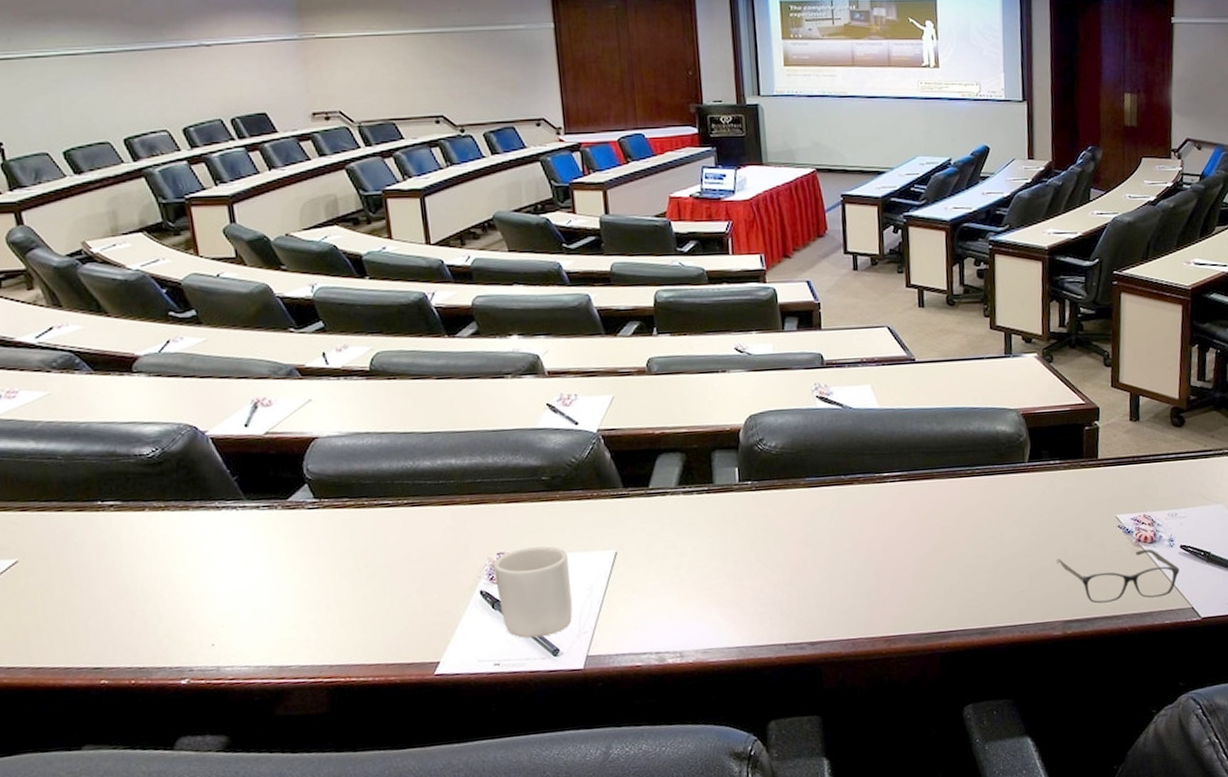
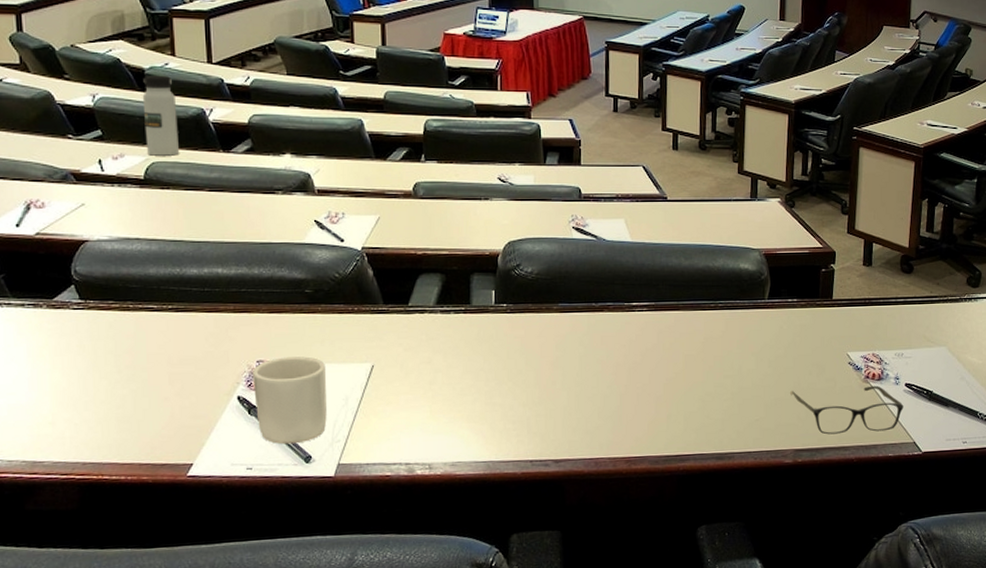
water bottle: none [361,261,403,346] -> present [142,76,179,156]

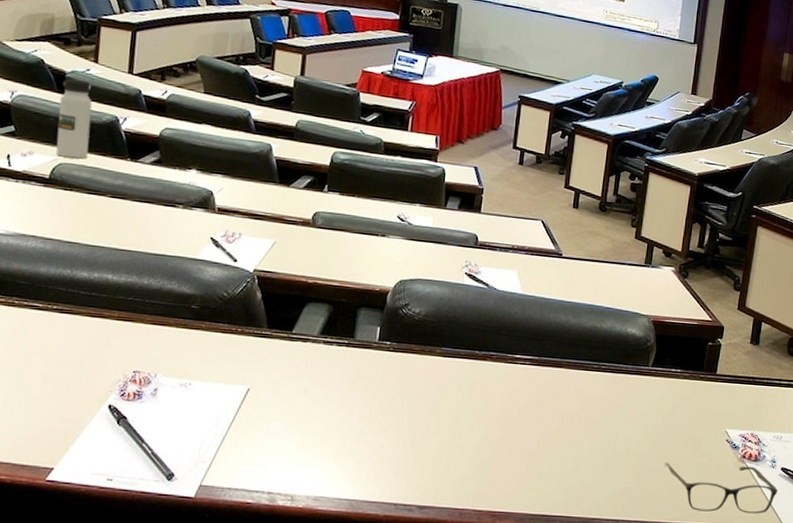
mug: present [252,356,327,445] -> none [125,370,201,460]

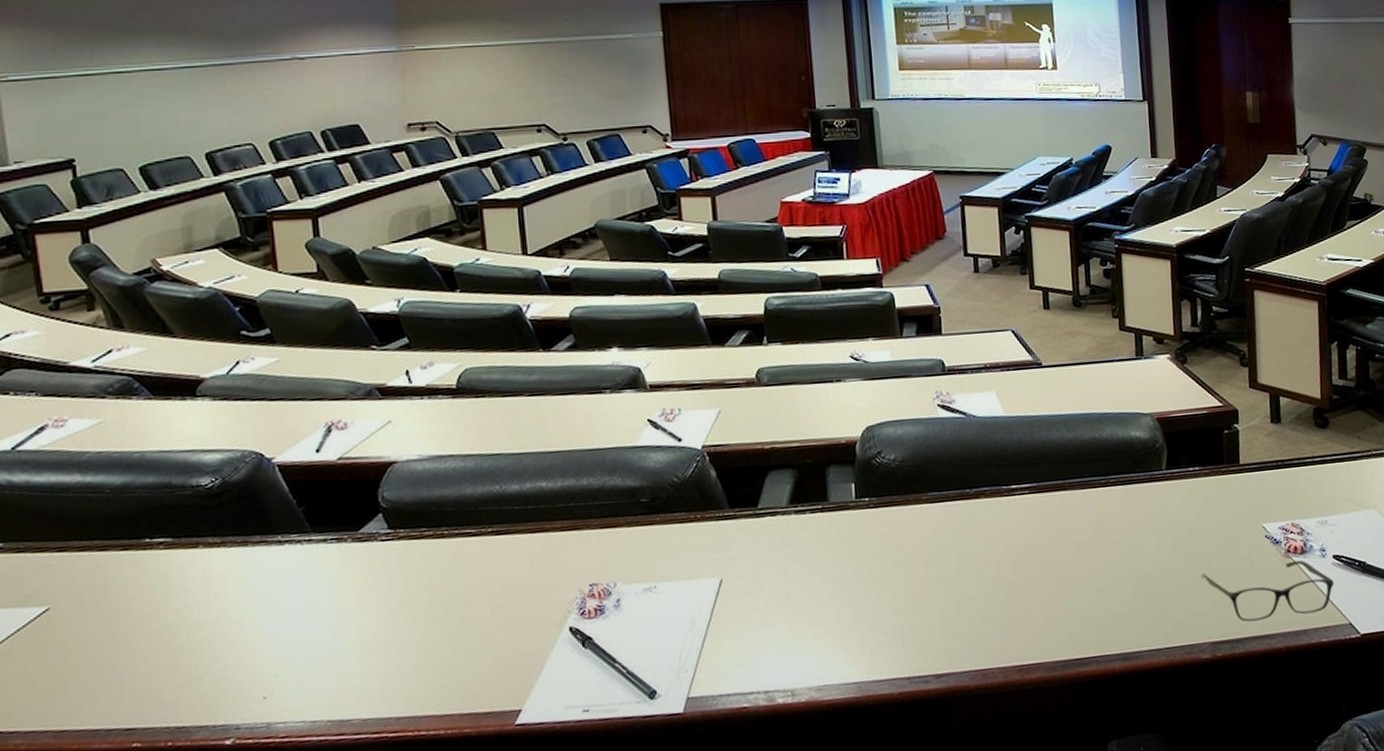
water bottle: present [56,79,92,159] -> none [452,273,494,362]

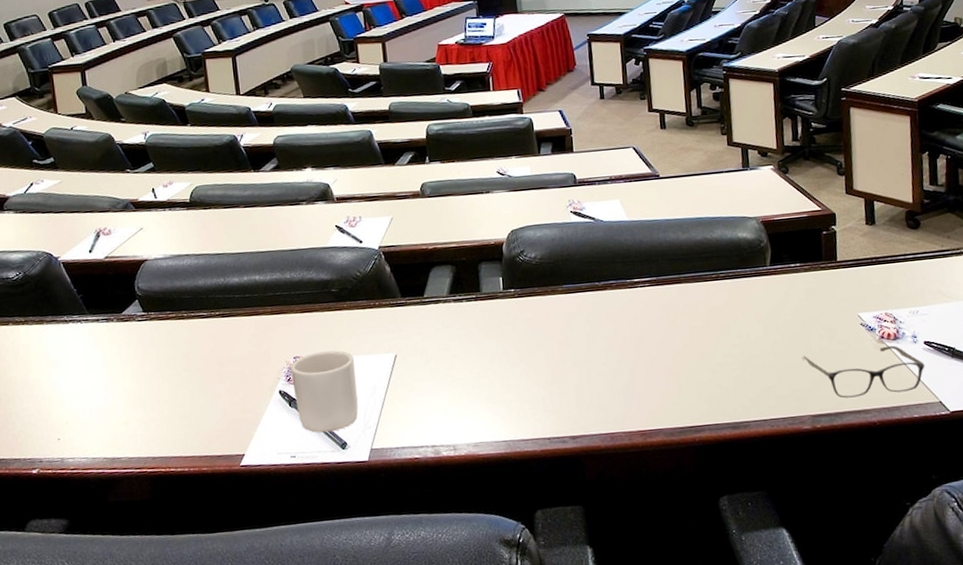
mug: none [584,575,672,680] -> present [290,350,359,433]

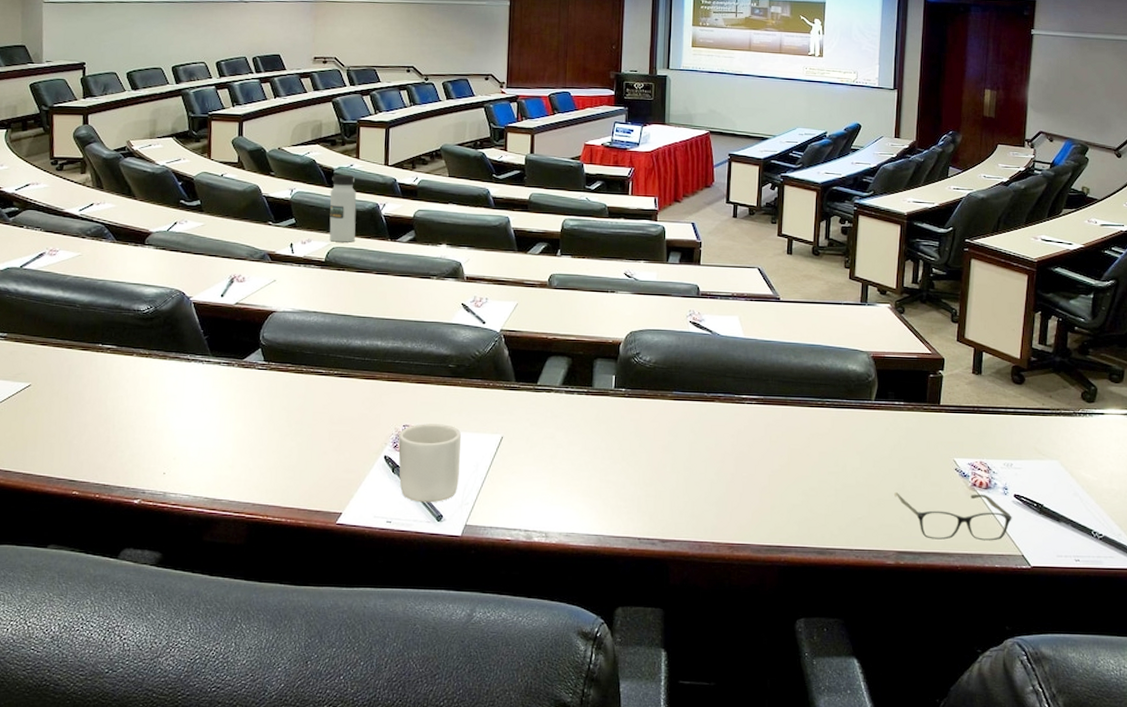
water bottle: none [184,110,217,181] -> present [329,175,357,243]

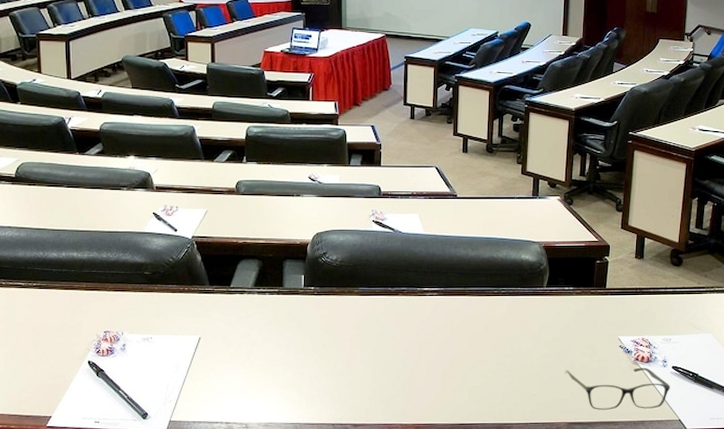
water bottle: present [329,175,357,243] -> none [14,90,43,157]
mug: present [398,423,461,503] -> none [100,329,161,403]

